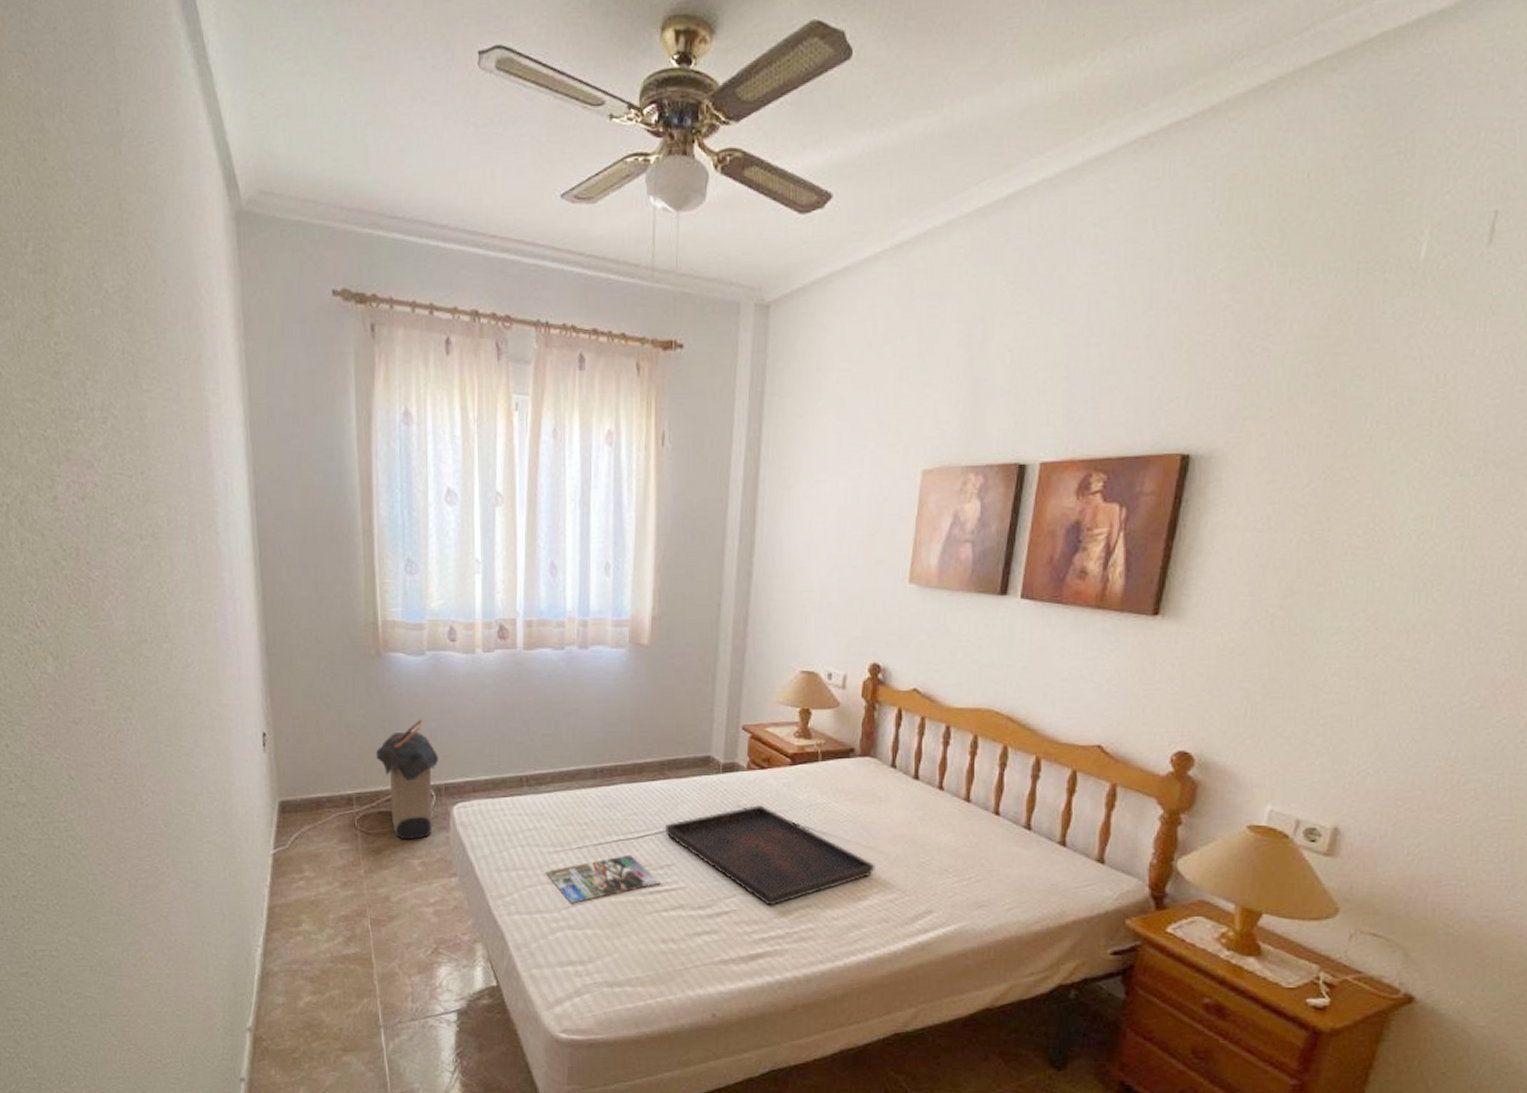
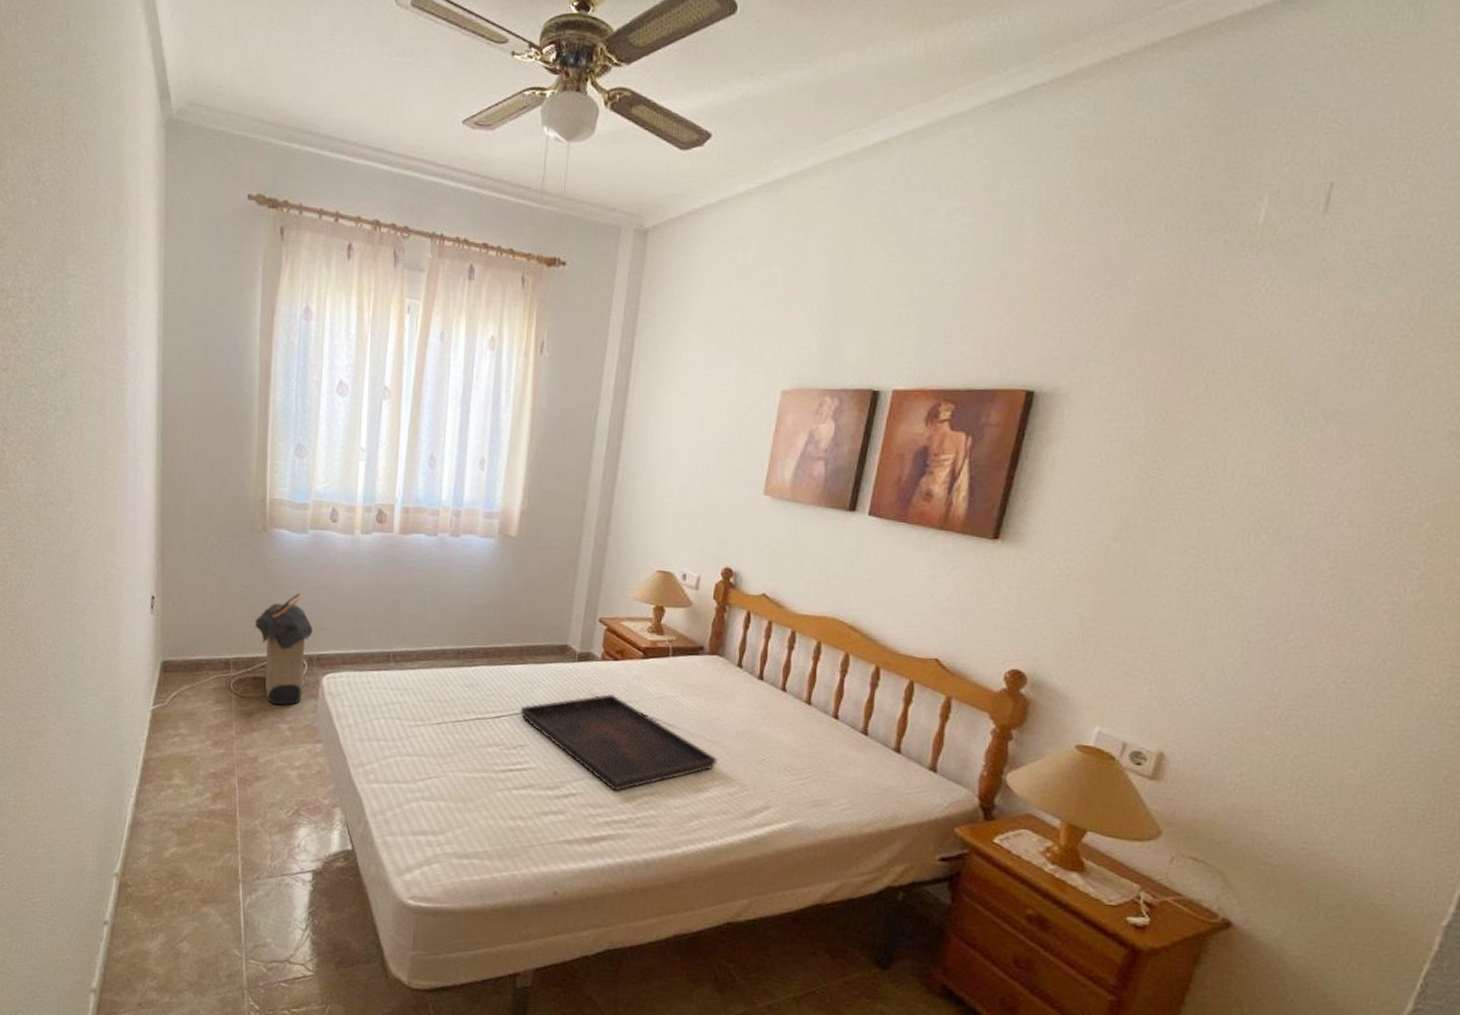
magazine: present [546,854,661,903] -> none [406,733,513,776]

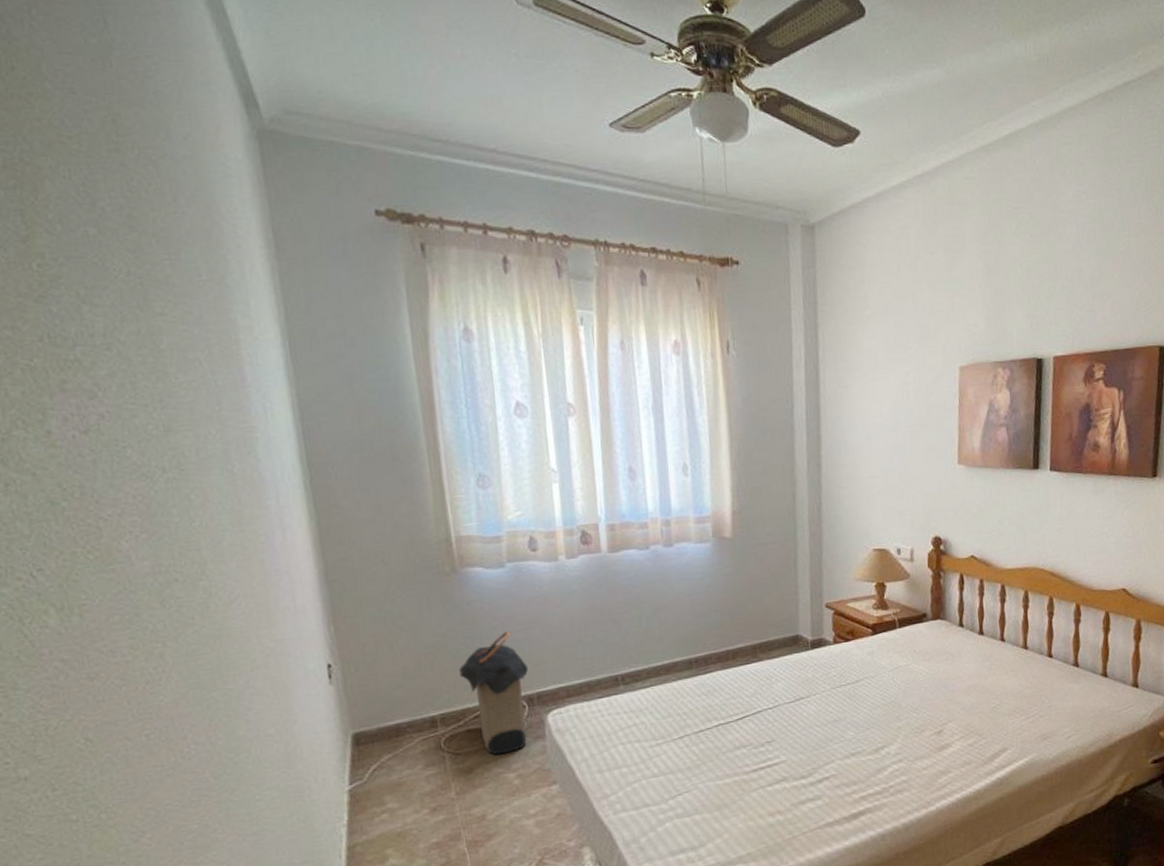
serving tray: present [520,693,717,791] -> none [761,673,955,766]

